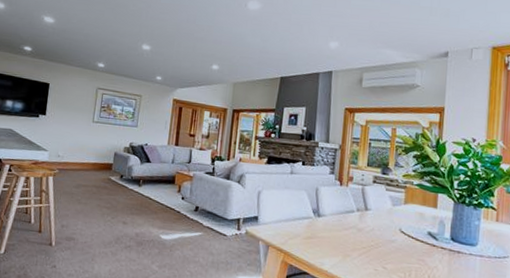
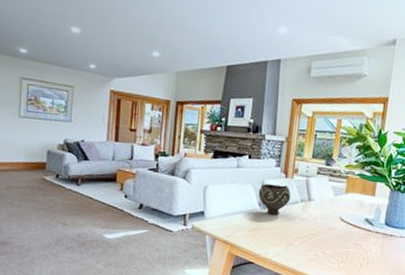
bowl: none [312,191,346,224] -> present [258,184,291,215]

